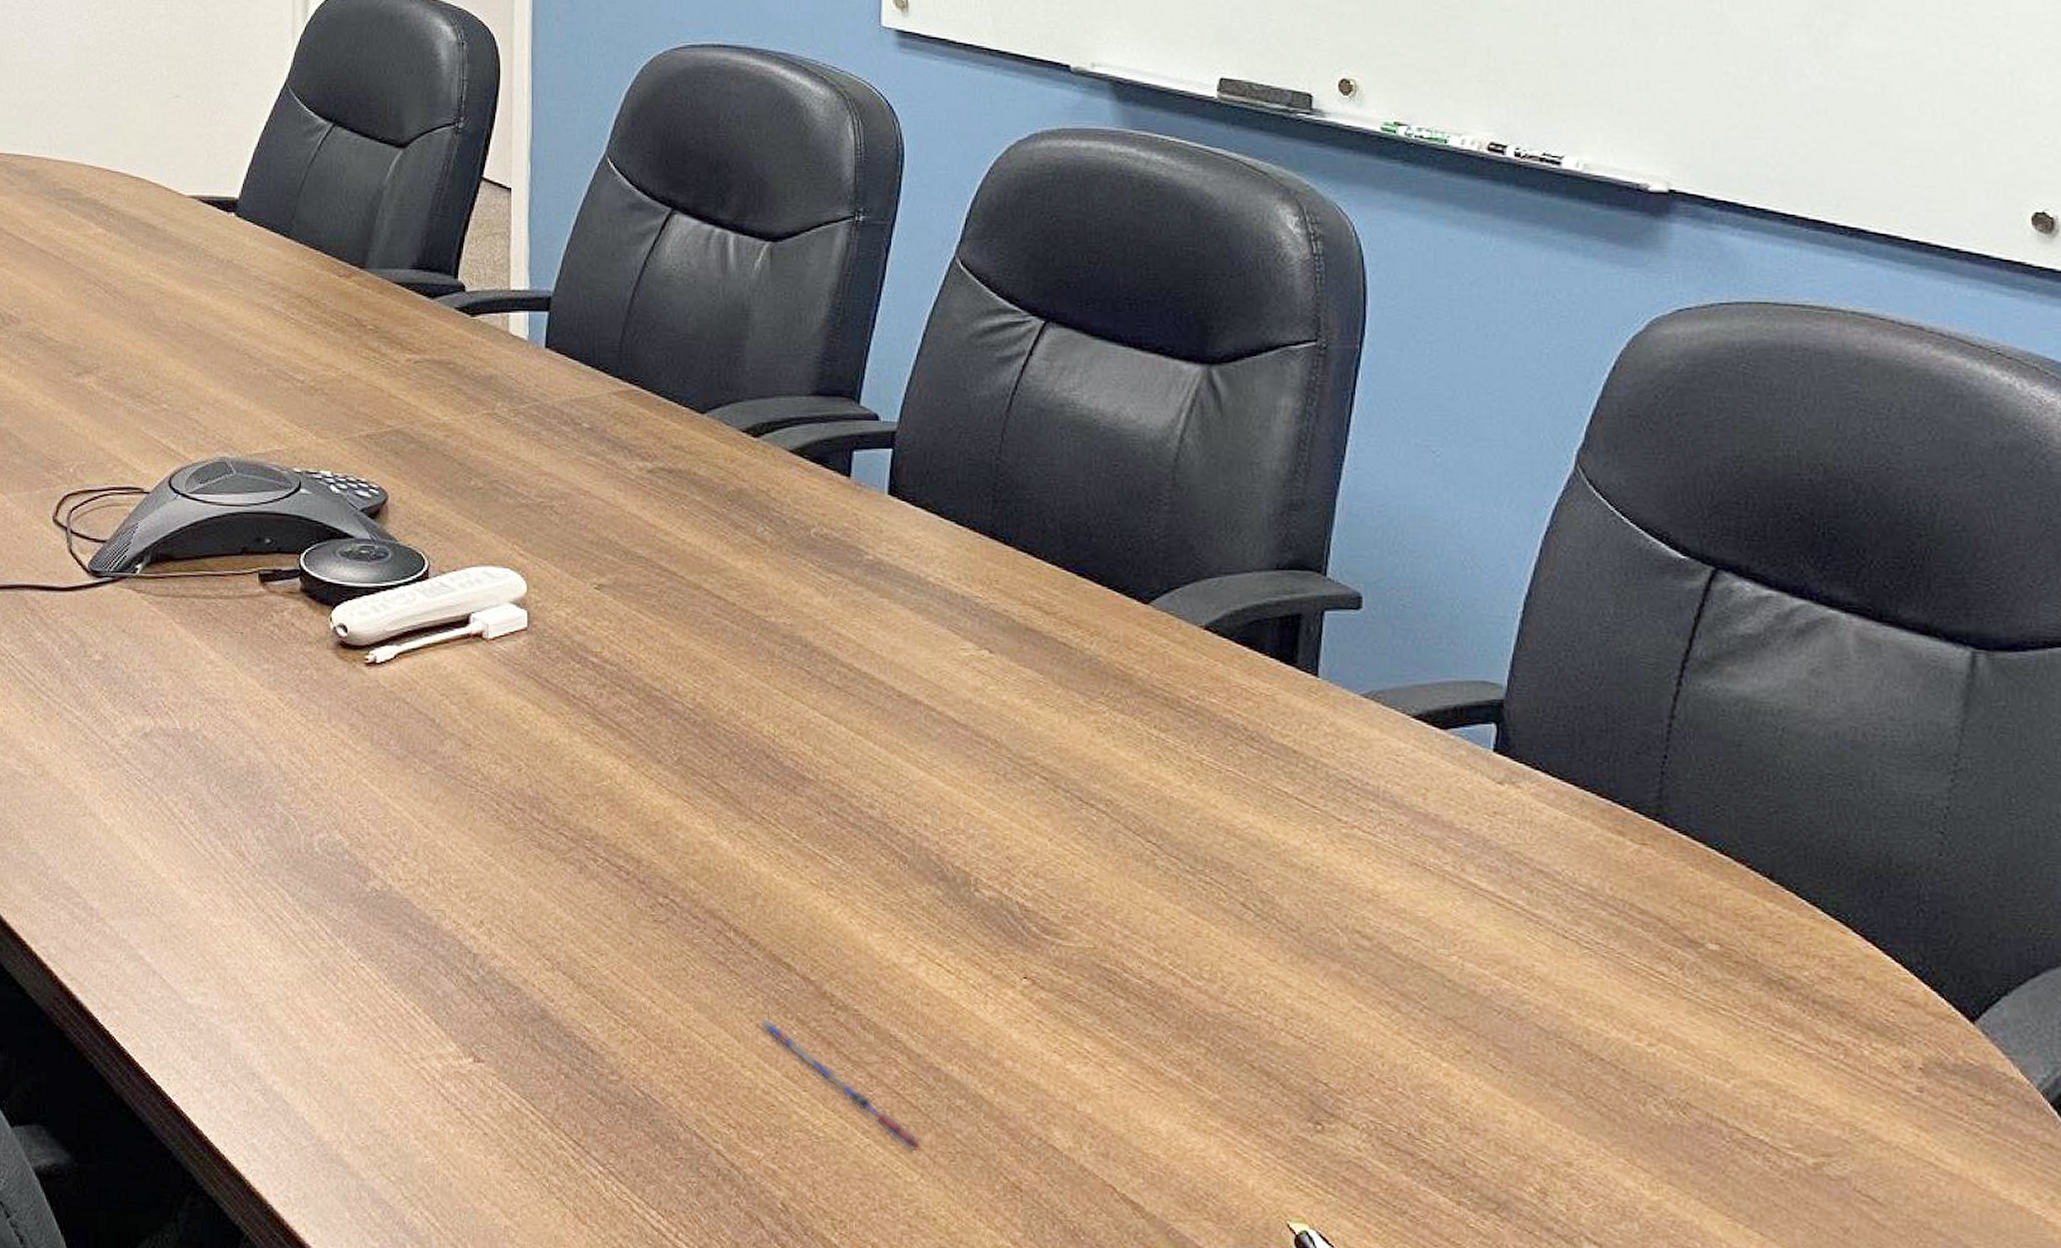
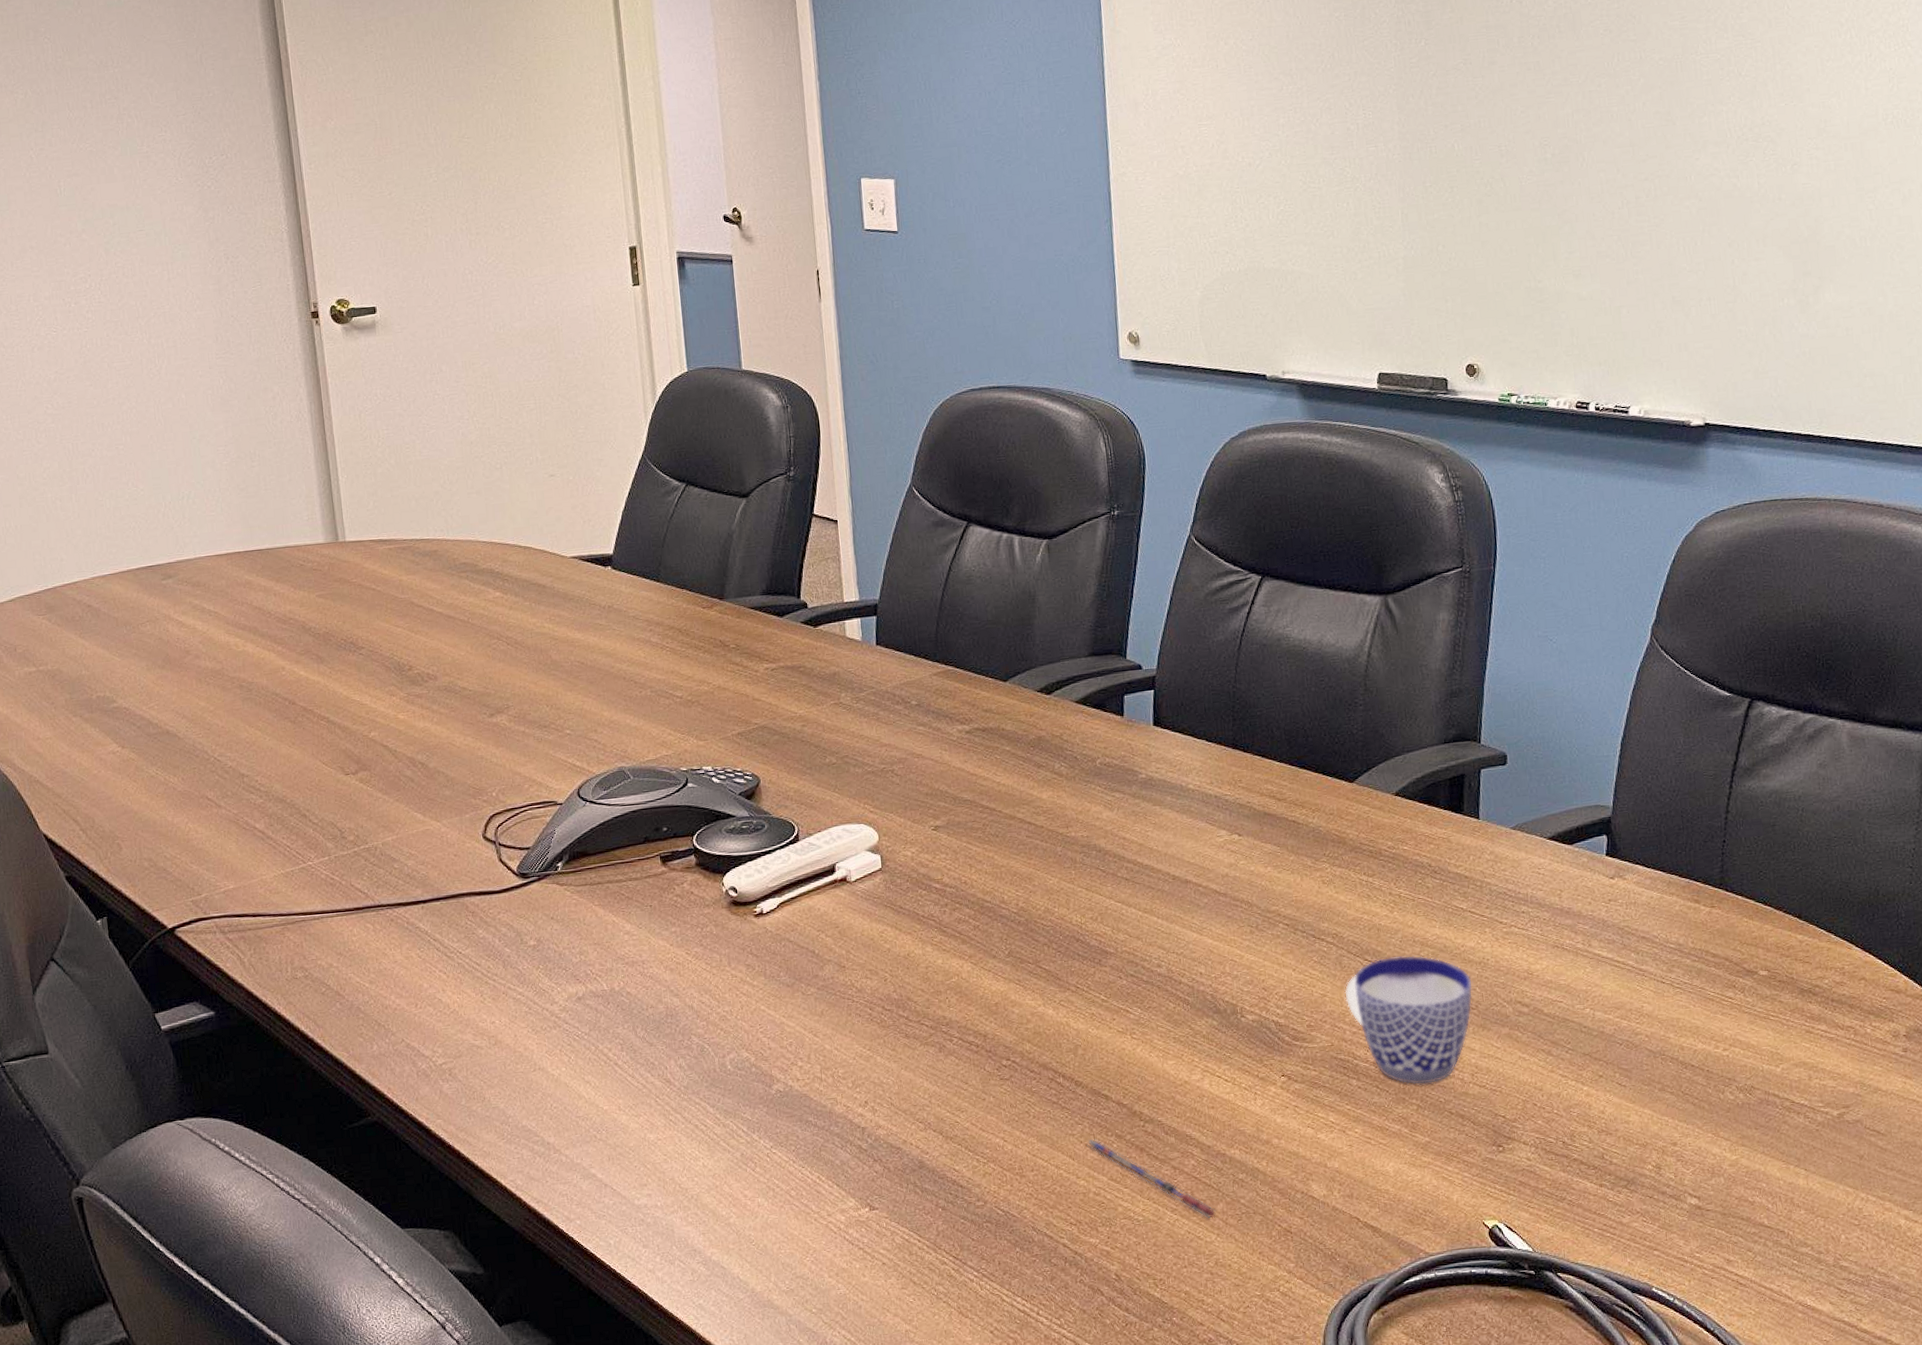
cup: none [1117,842,1294,1022] -> present [1344,955,1473,1085]

